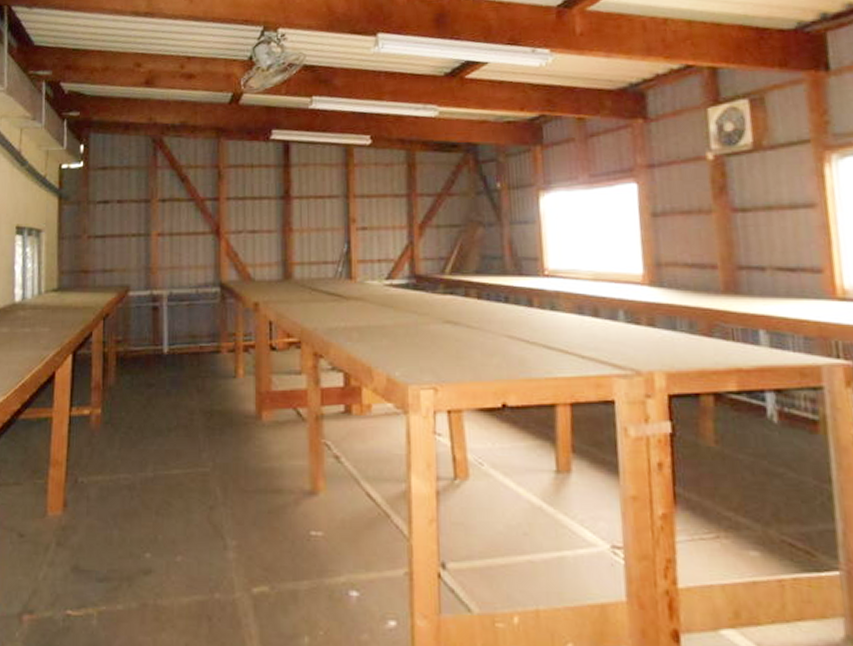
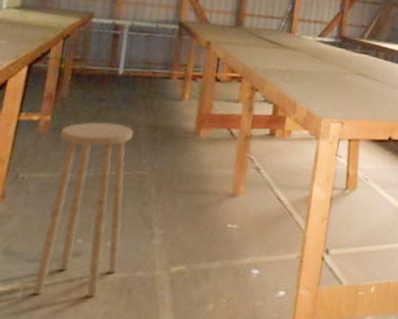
stool: none [108,411,192,626] -> present [33,122,133,298]

